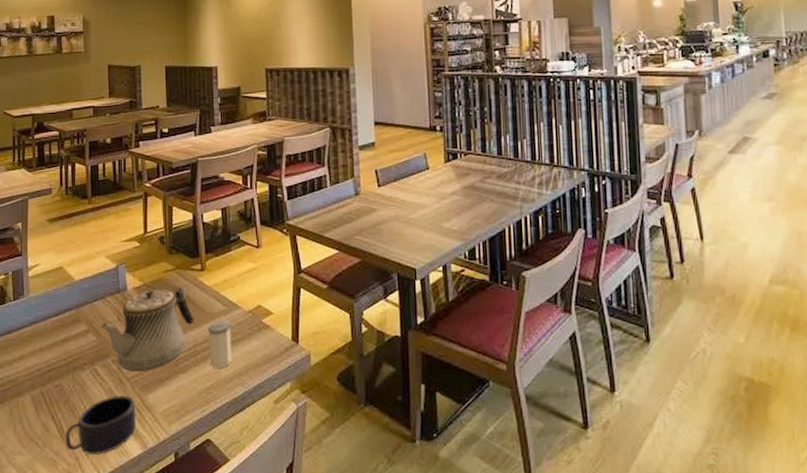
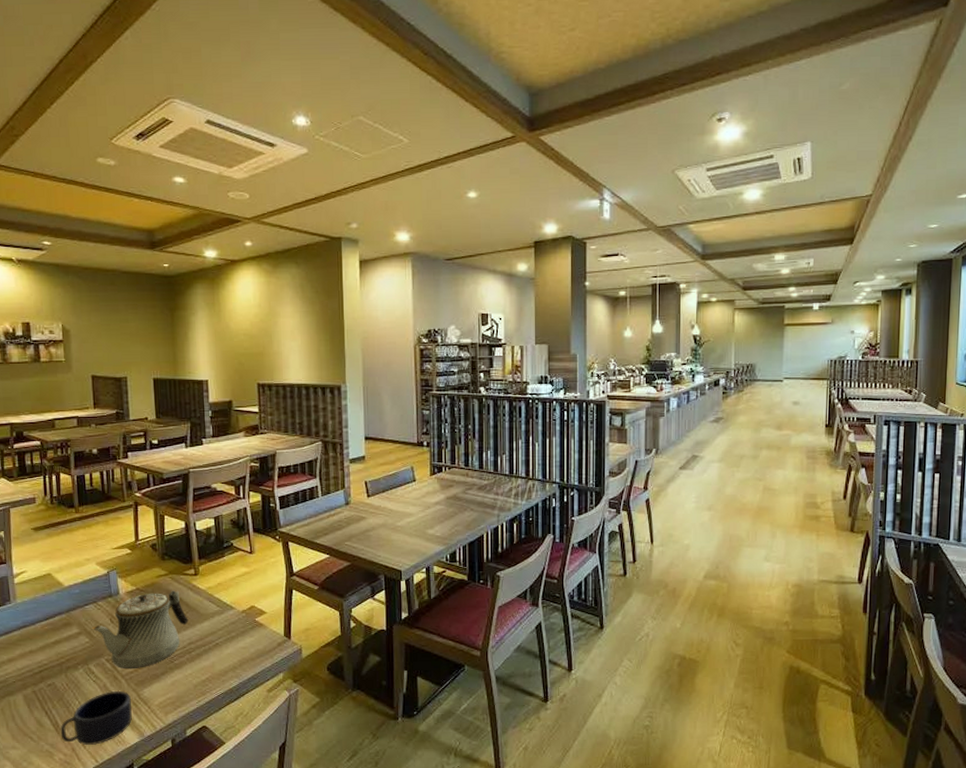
salt shaker: present [207,320,232,368] -> none [201,620,227,663]

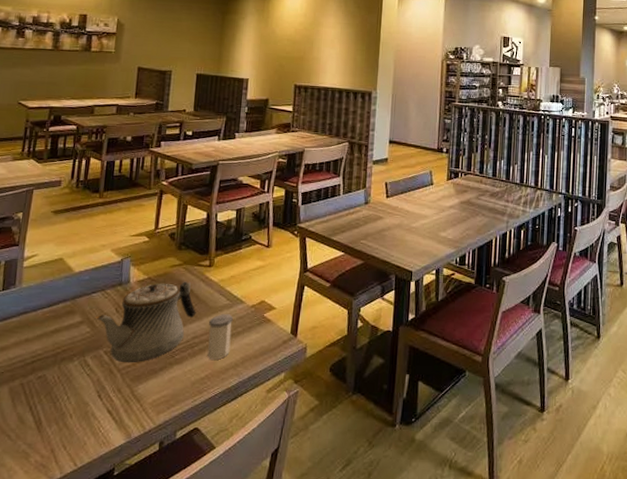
mug: present [60,690,132,746] -> none [41,386,124,447]
salt shaker: none [201,620,227,663] -> present [207,314,233,360]

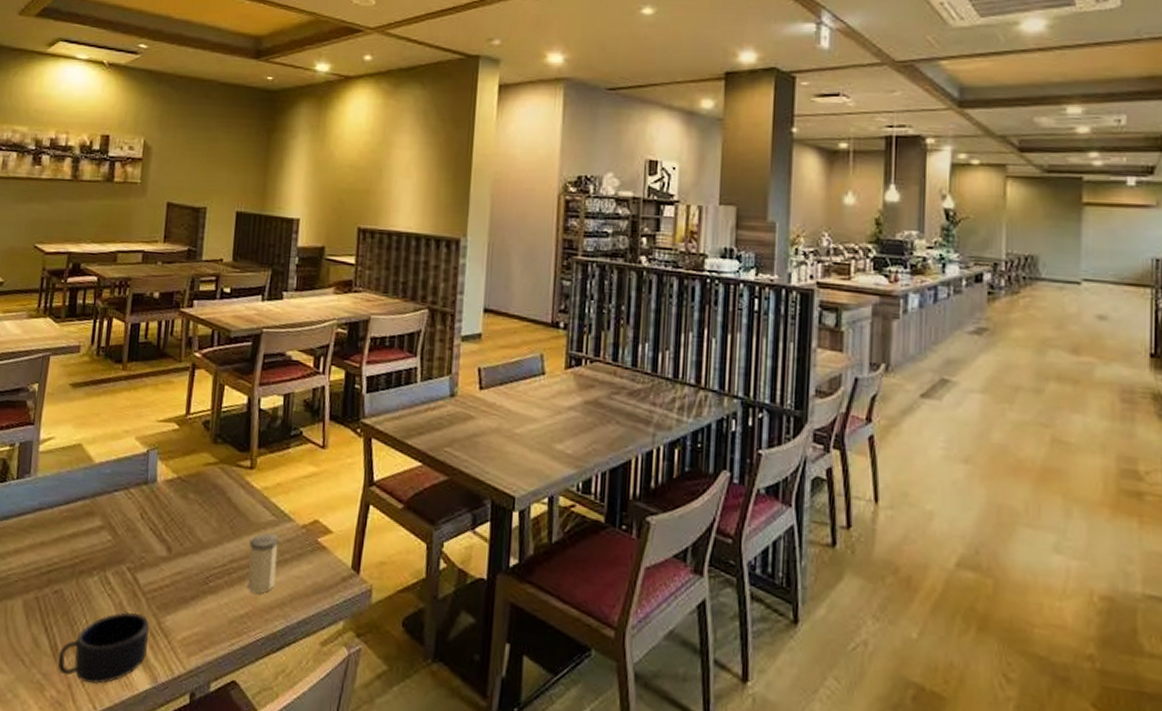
mug: none [41,386,124,447] -> present [57,612,149,684]
teapot: present [95,281,196,363] -> none [117,485,235,587]

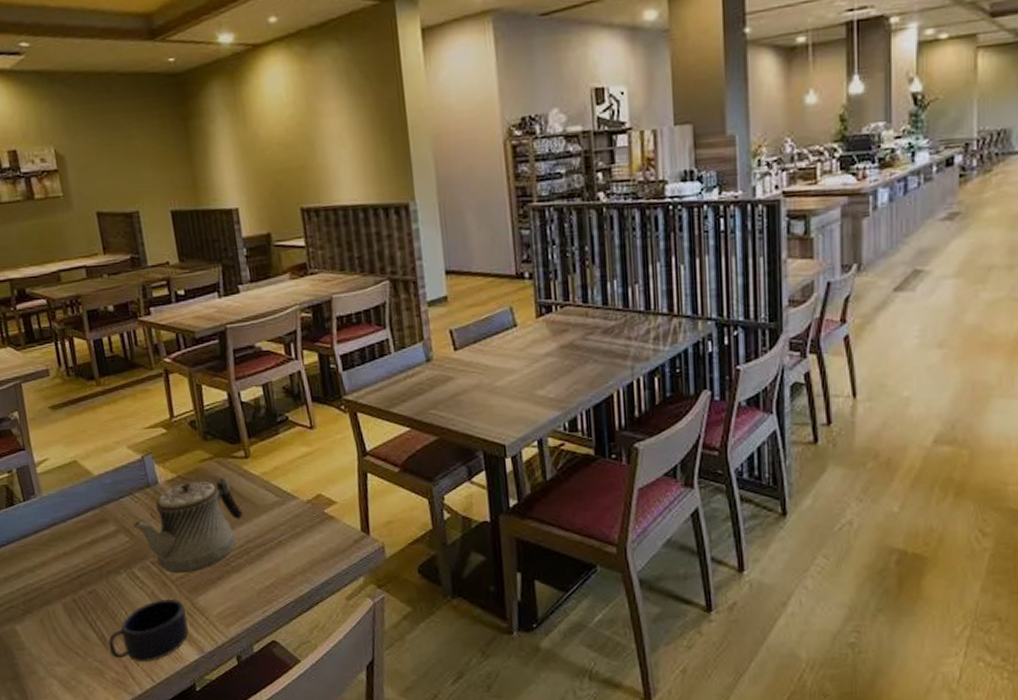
teapot: none [117,485,235,587] -> present [130,477,243,574]
salt shaker: present [248,533,279,594] -> none [259,512,293,566]

